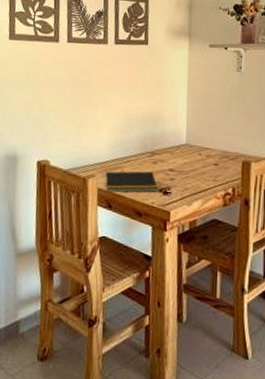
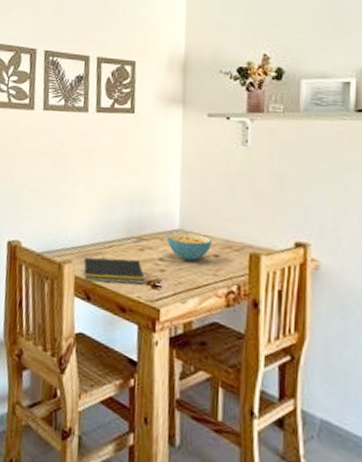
cereal bowl: none [175,146,212,171] -> present [166,232,212,262]

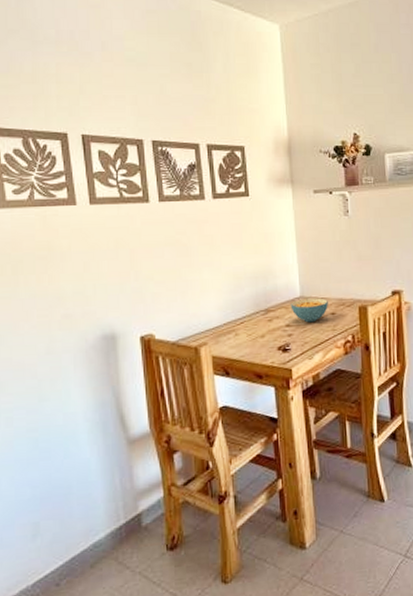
notepad: present [83,257,145,285] -> none [218,331,276,358]

